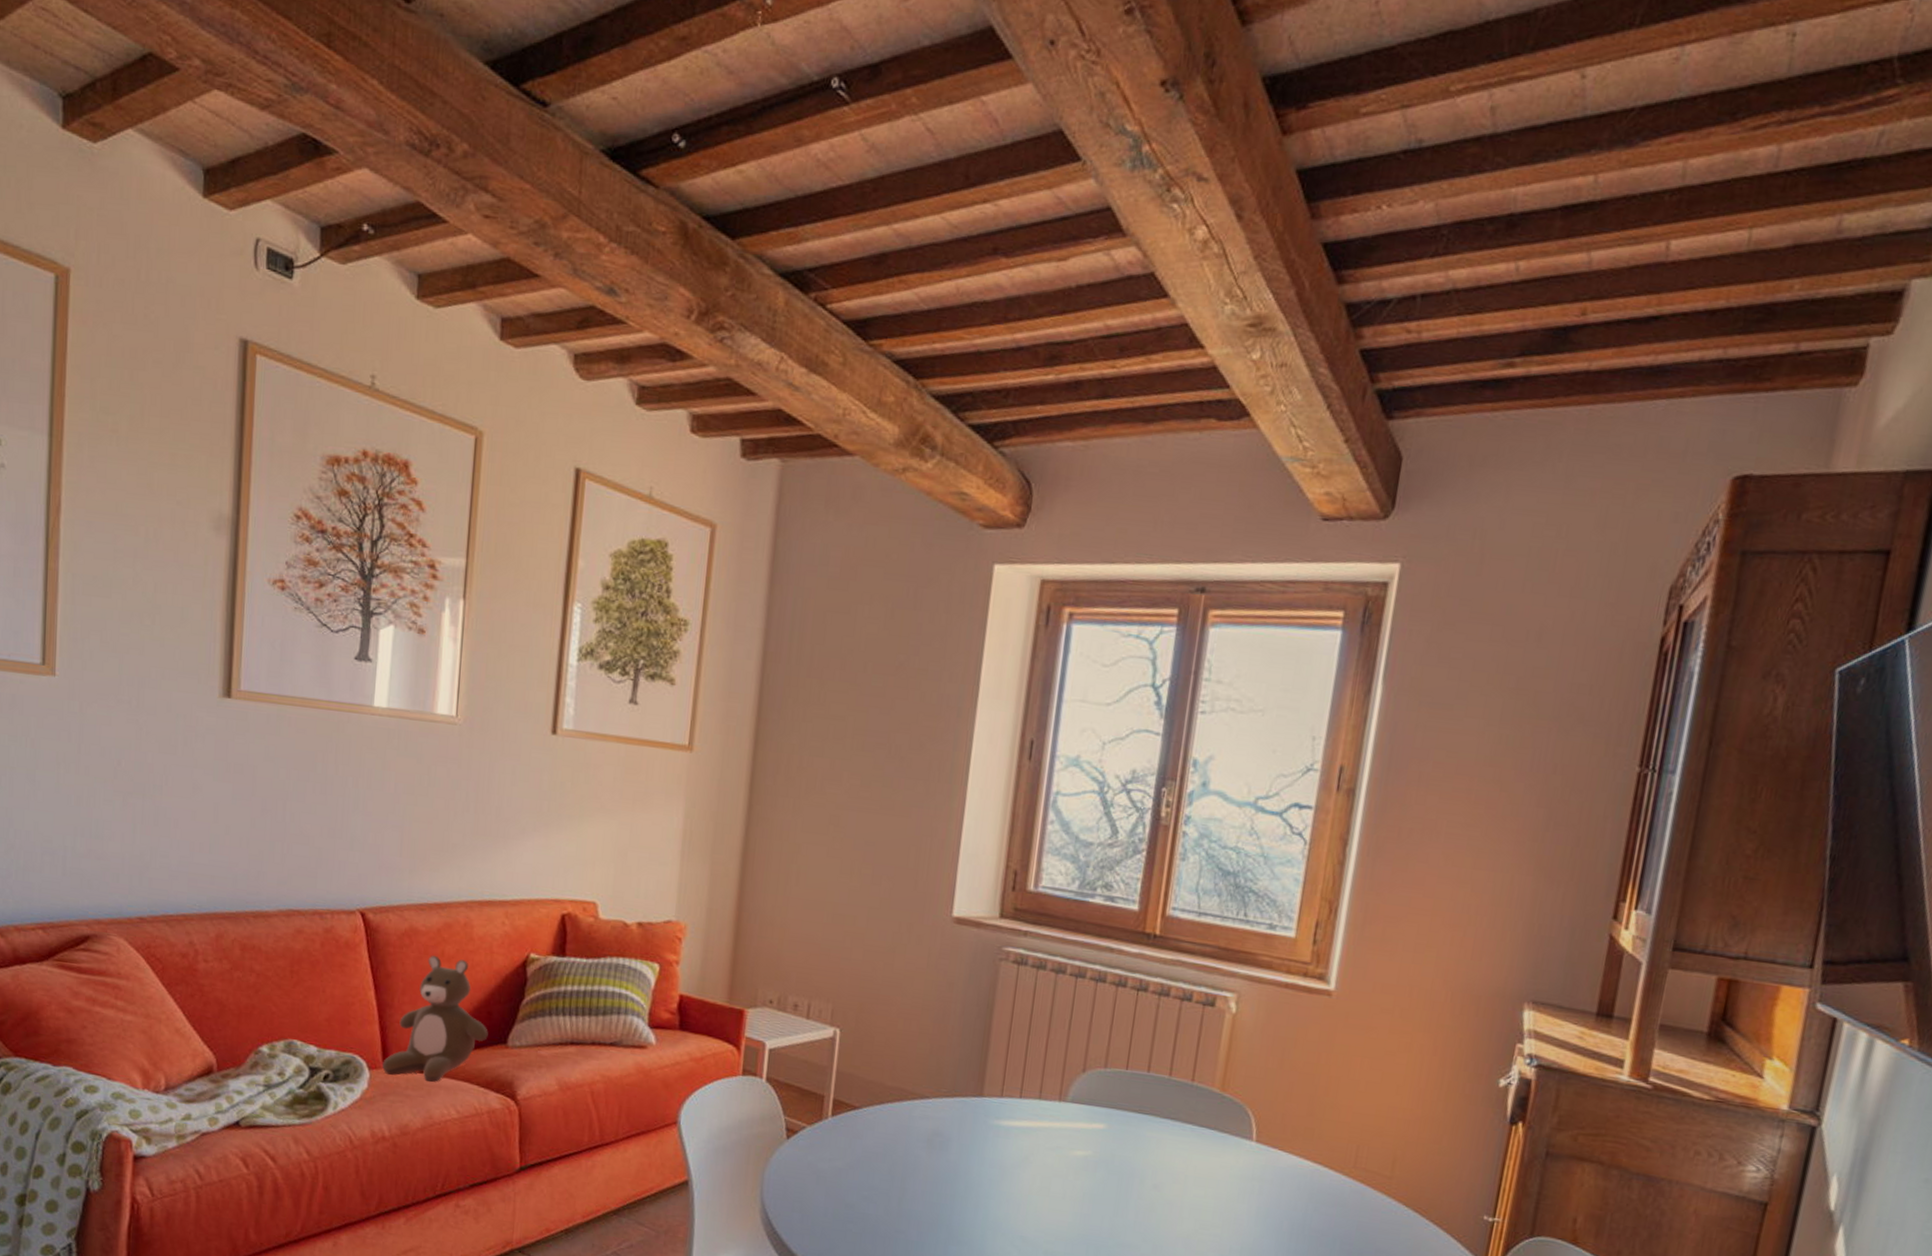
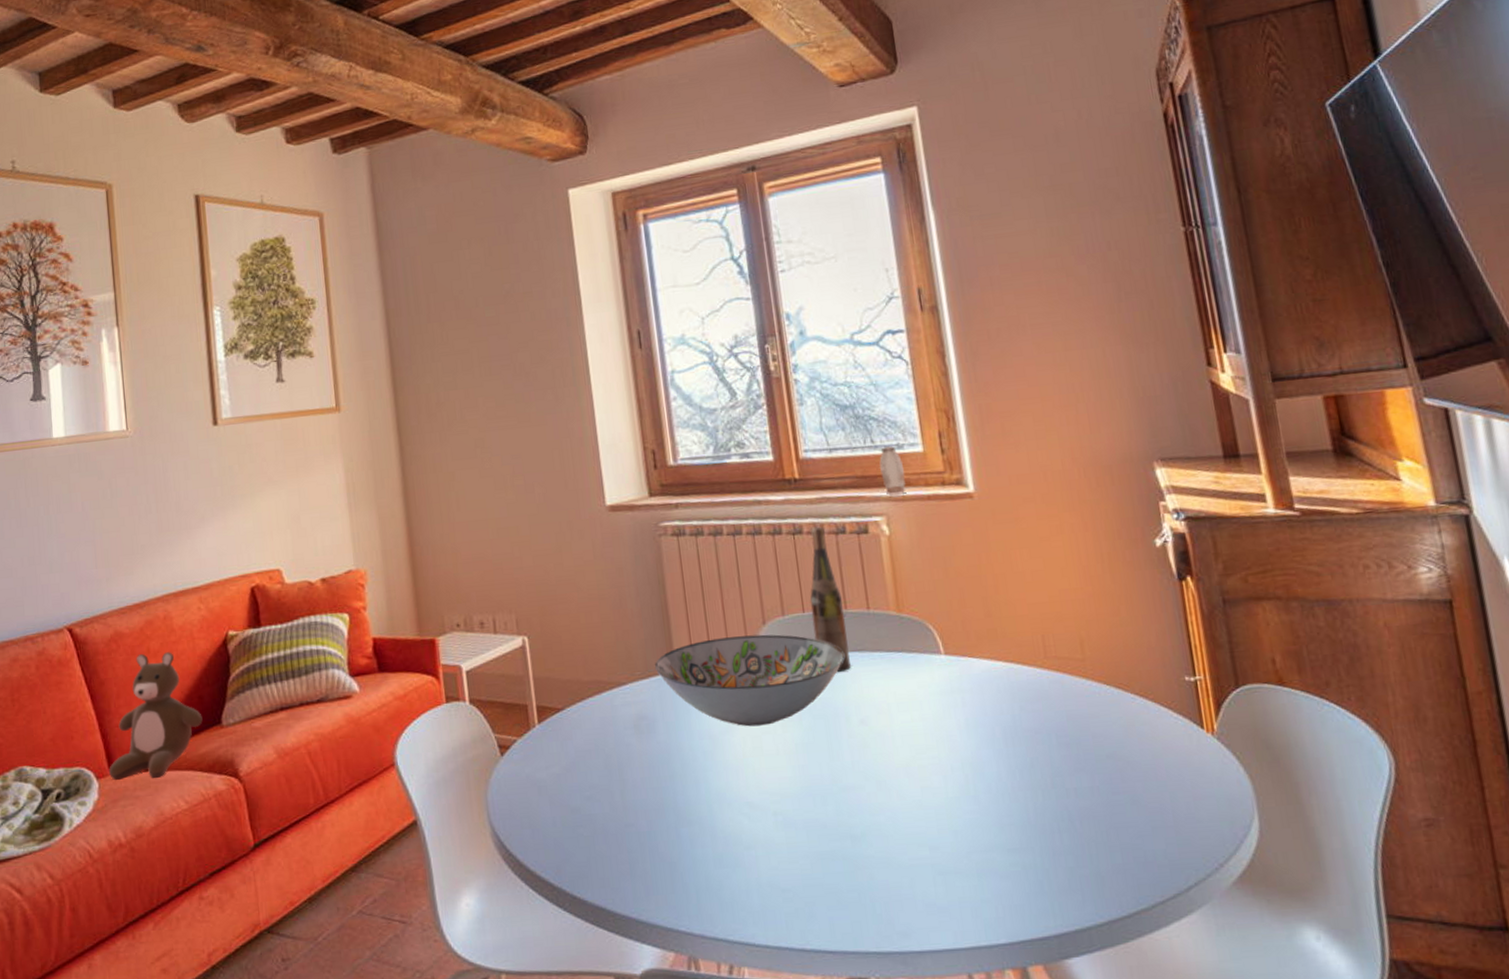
decorative bowl: none [961,1073,1156,1169] -> present [654,634,844,727]
wine bottle: none [1130,988,1171,1135] -> present [809,527,851,672]
vase: none [1244,923,1271,978] -> present [879,446,906,498]

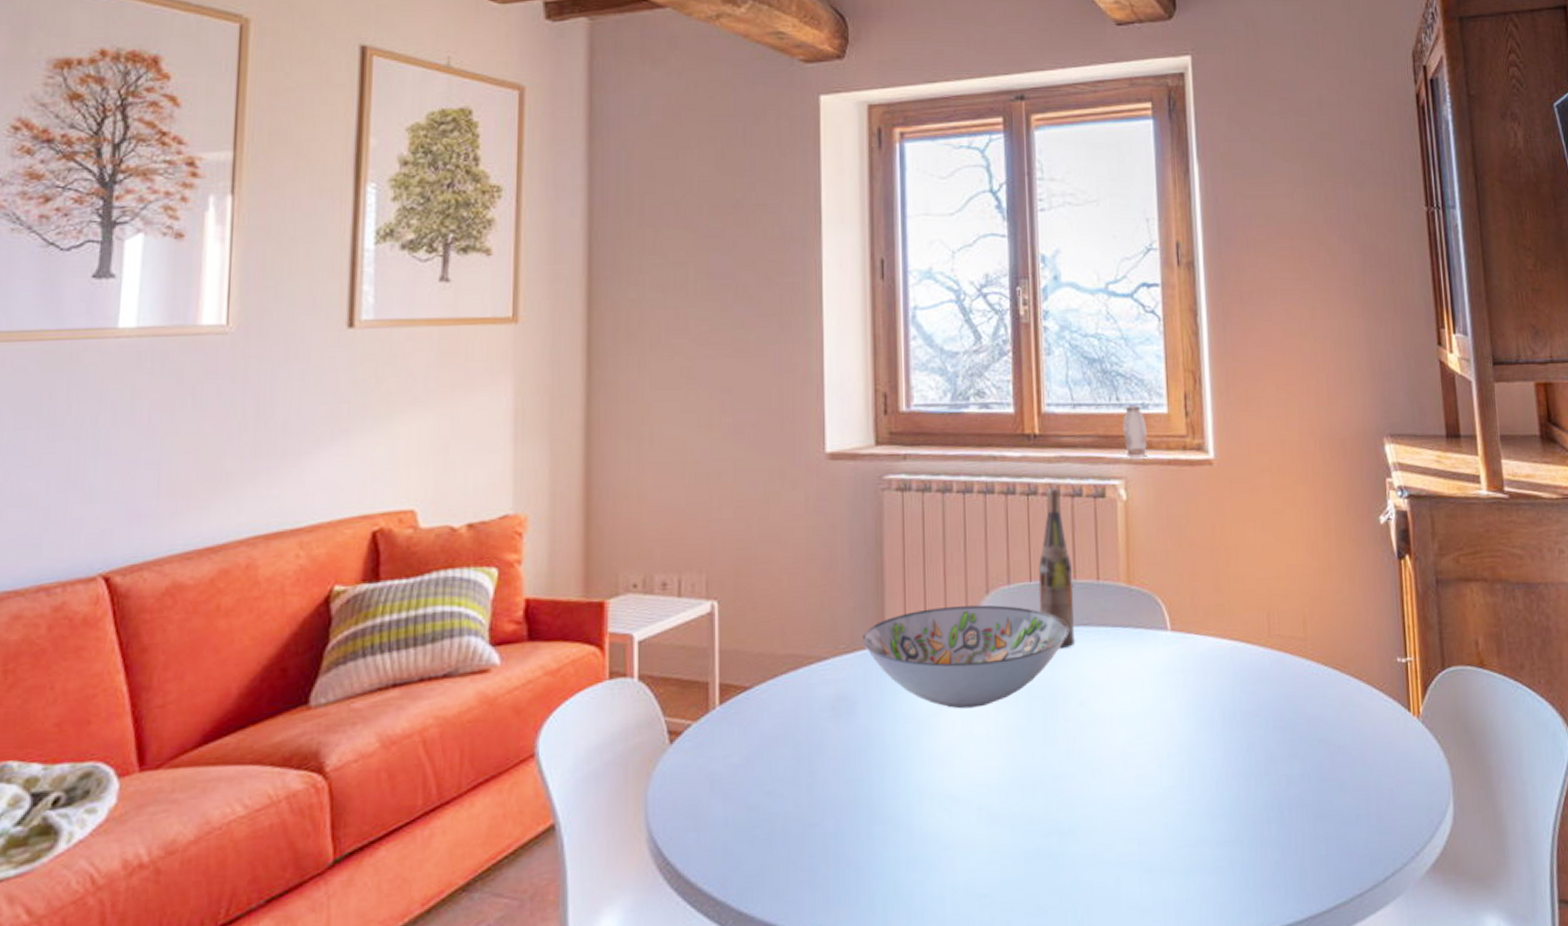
teddy bear: present [109,652,203,780] -> none [137,610,283,779]

